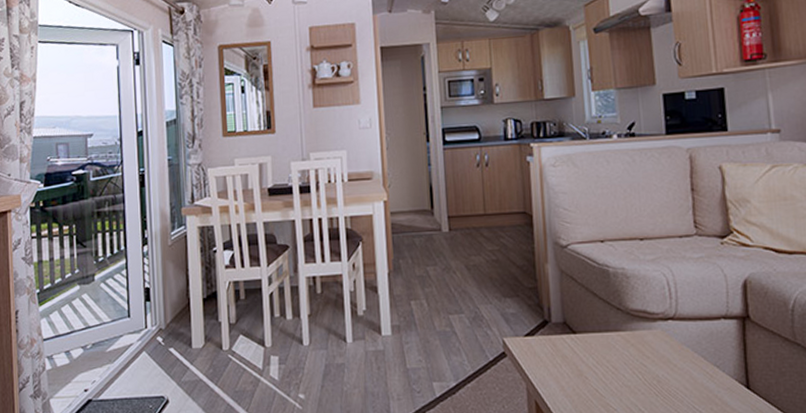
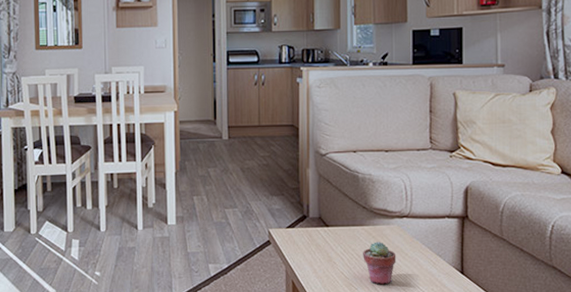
potted succulent: none [620,350,663,404] -> present [363,242,396,285]

